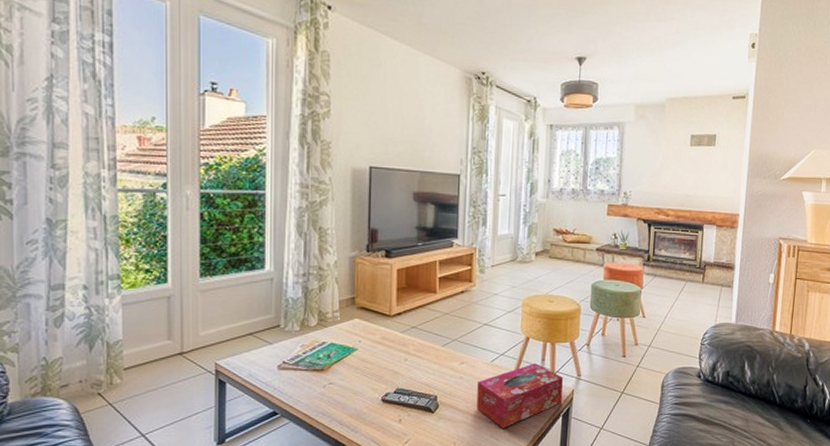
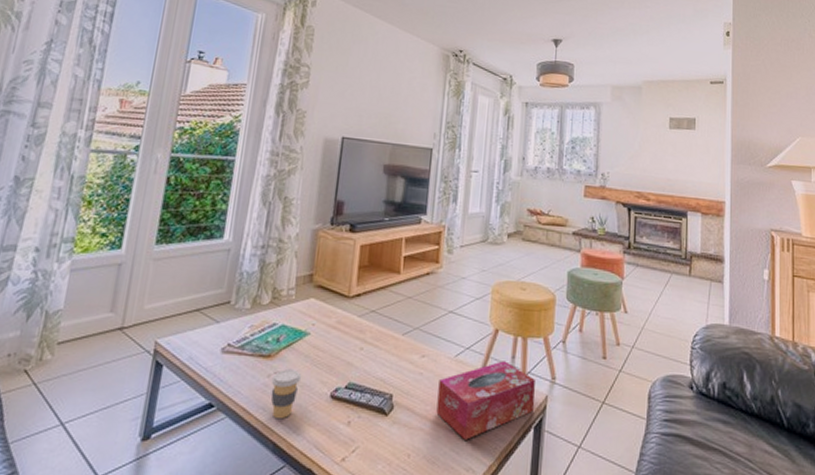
coffee cup: none [327,380,354,421] -> present [271,369,302,419]

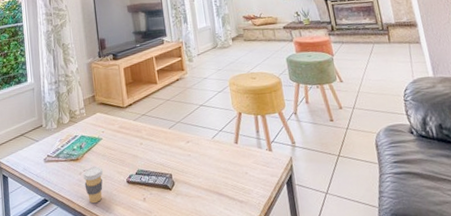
tissue box: present [436,361,535,440] -> none [204,136,283,200]

